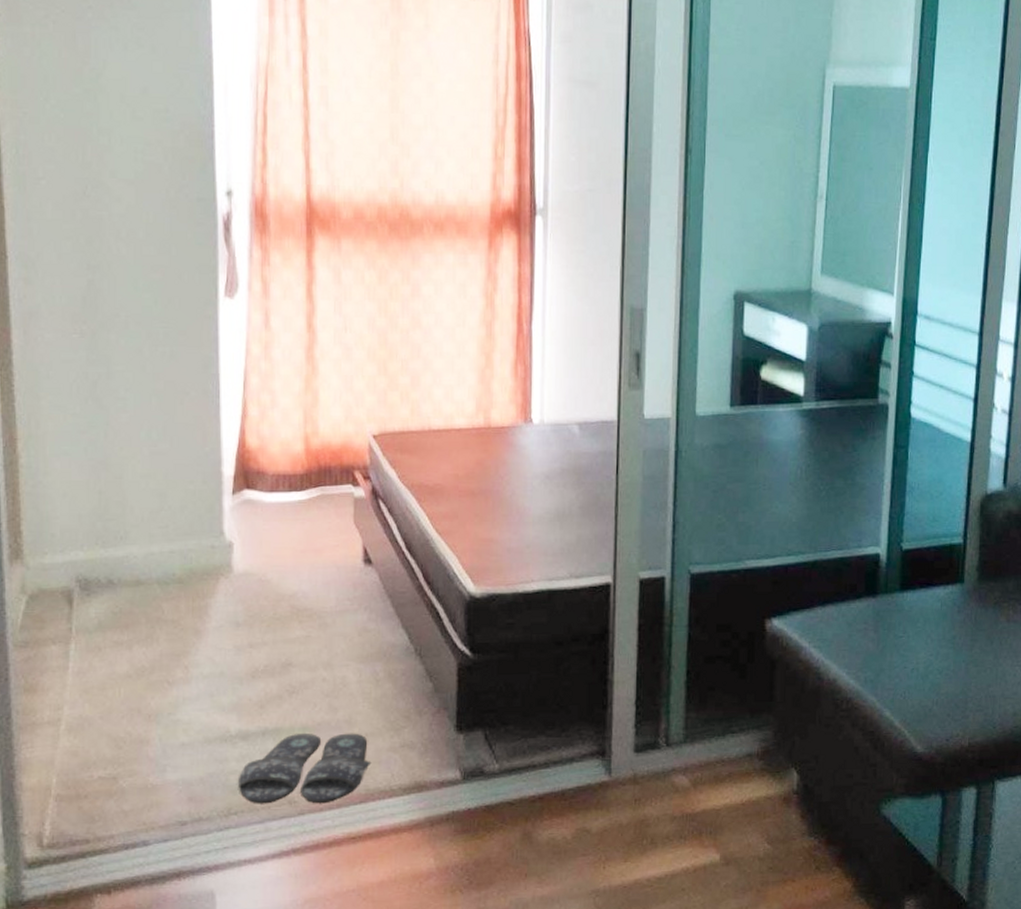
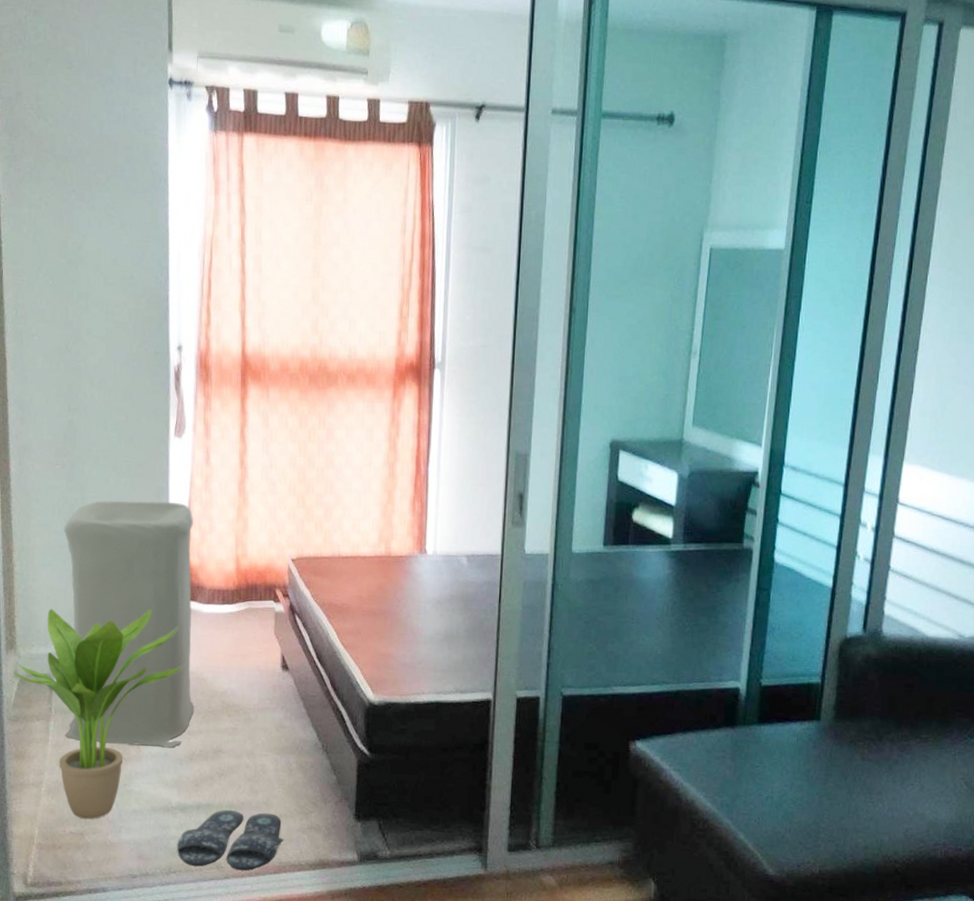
potted plant: none [20,501,243,759] -> present [13,608,184,819]
laundry basket: none [84,374,256,666] -> present [63,501,194,747]

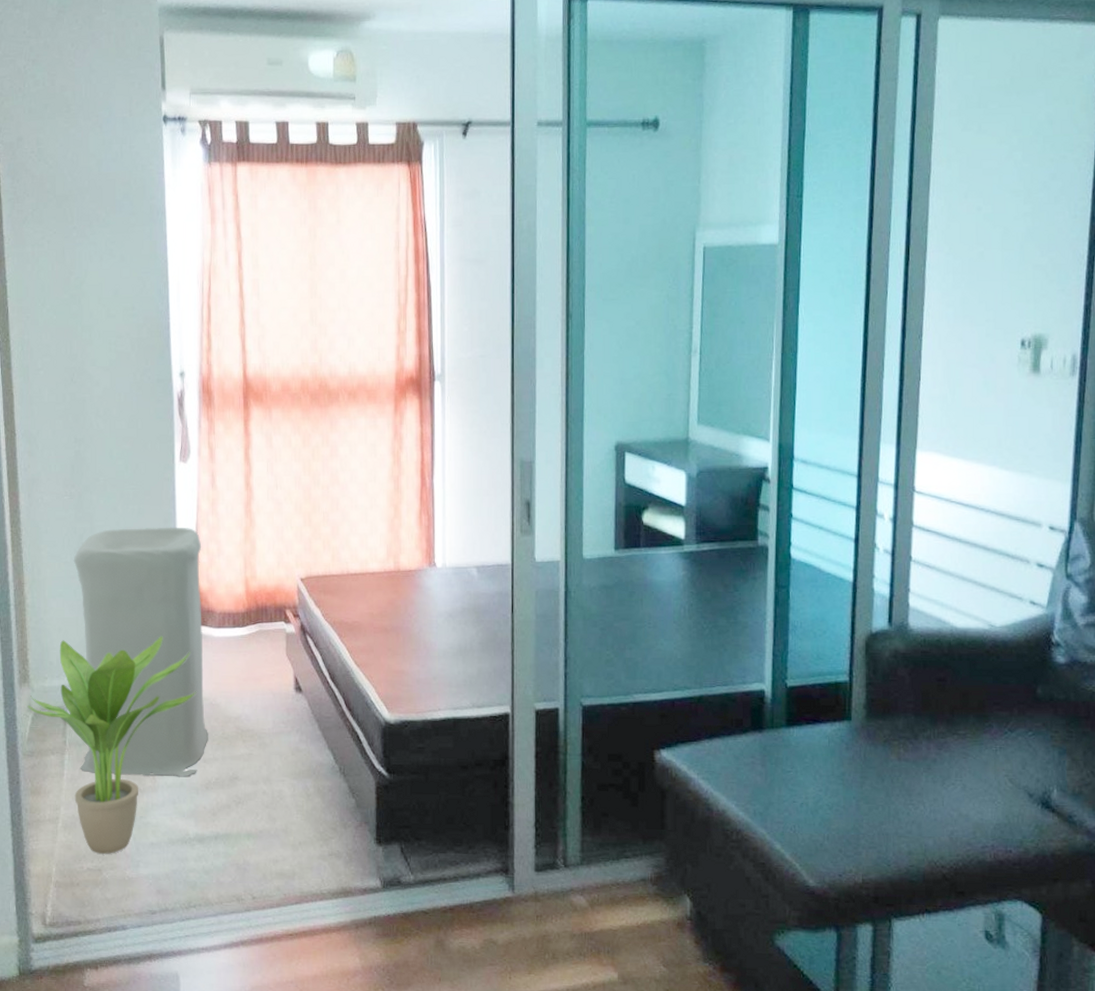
slippers: present [177,809,284,870] -> none [197,838,305,901]

